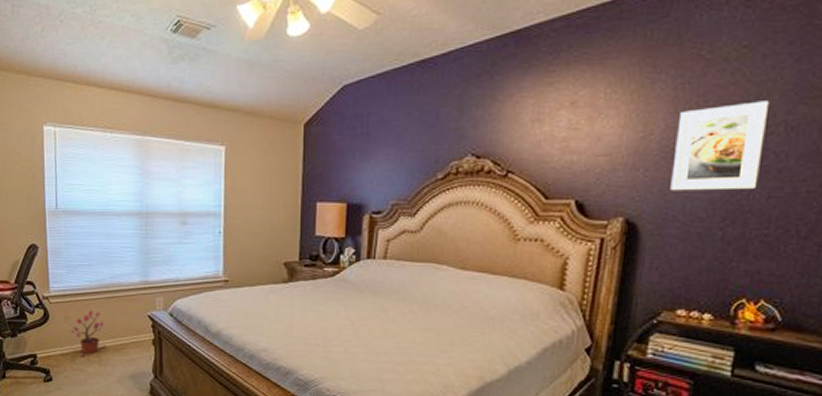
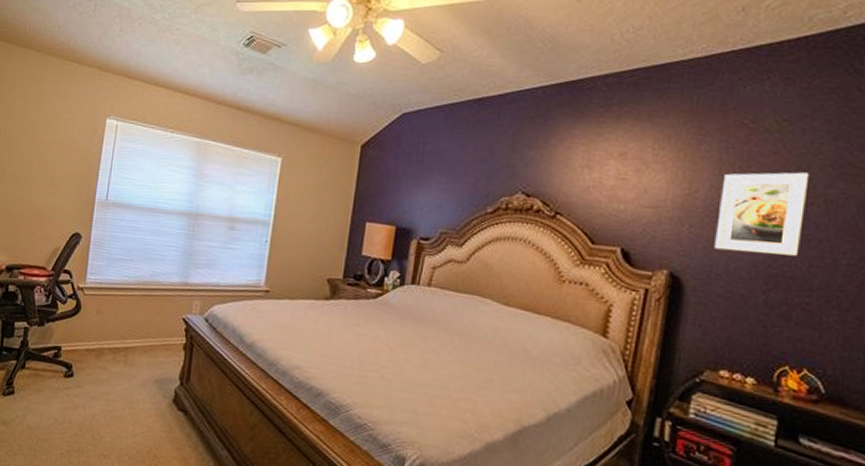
potted plant: present [71,310,107,357] -> none [101,306,137,355]

